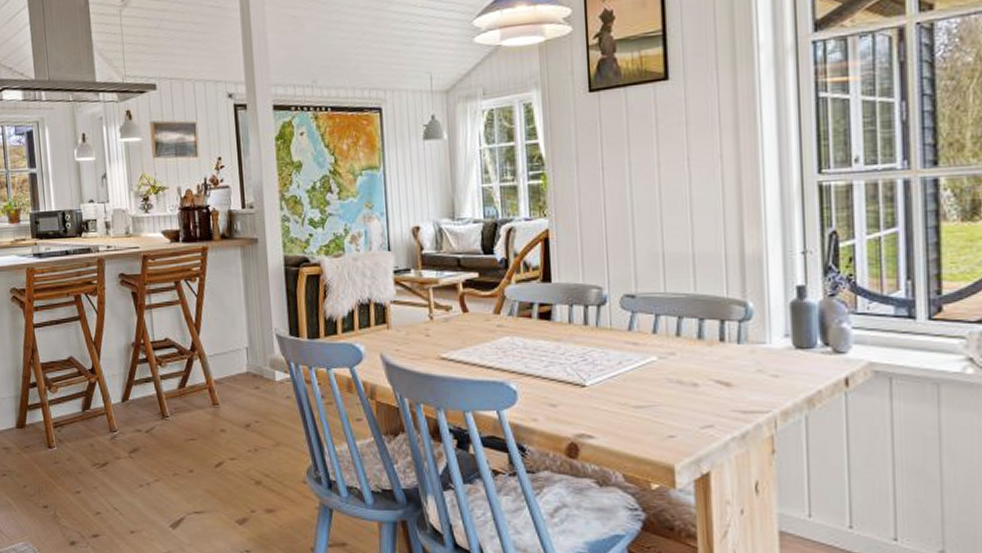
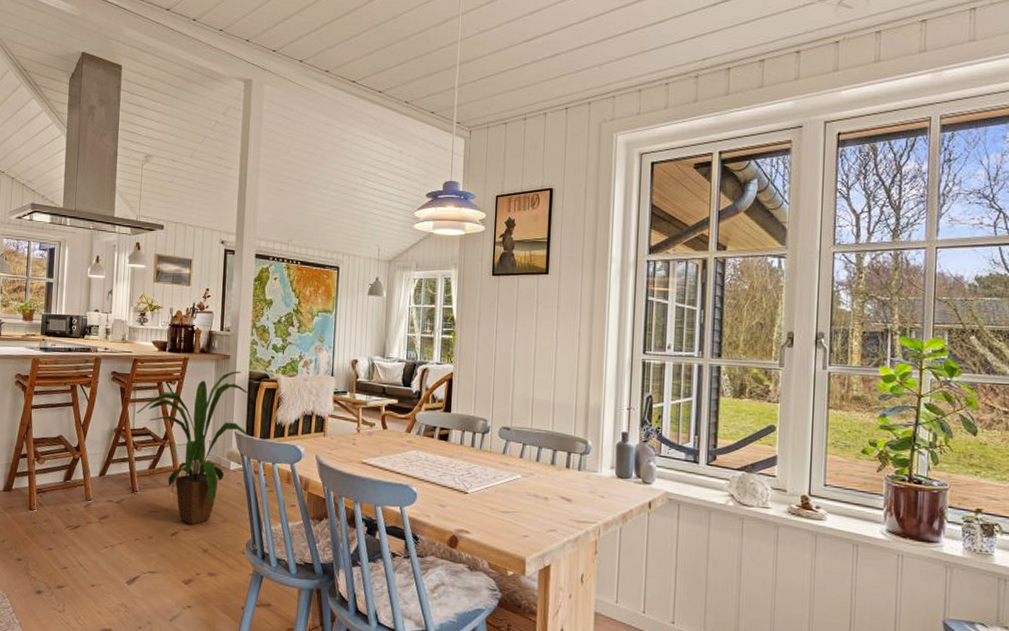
house plant: none [154,257,294,453] -> present [136,371,250,525]

